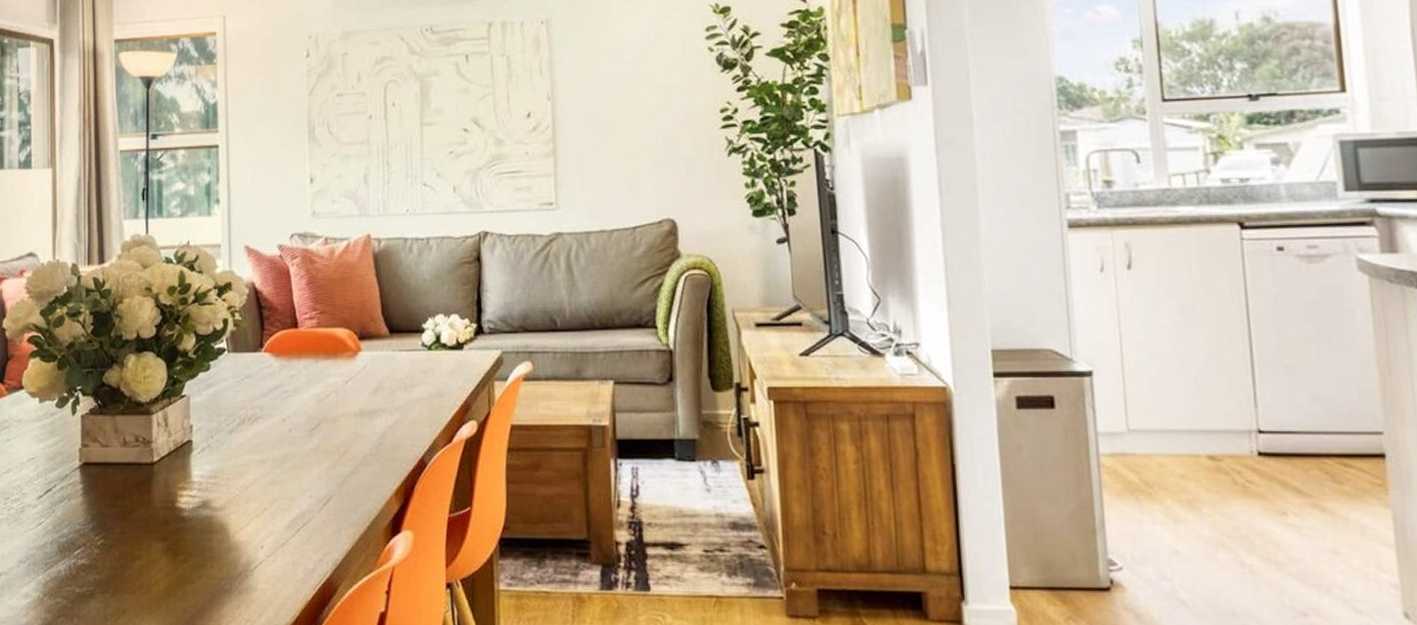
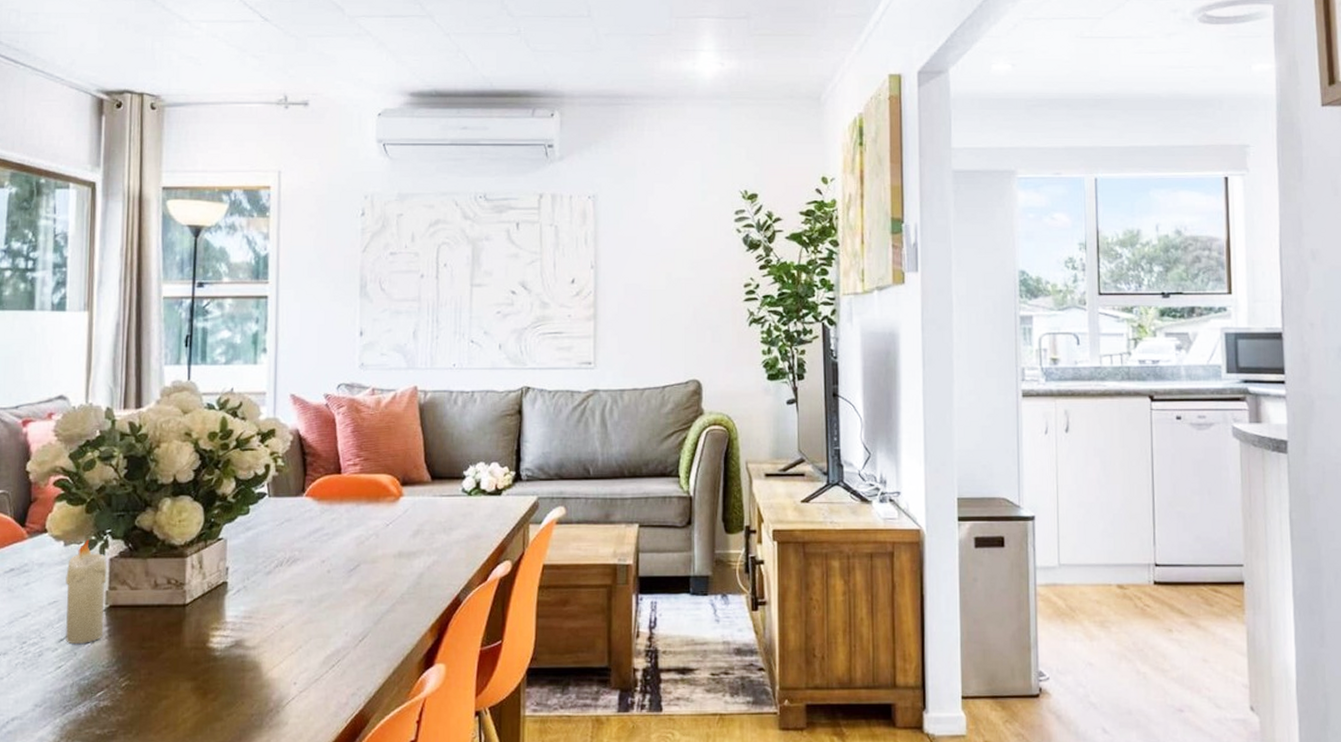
candle: none [42,395,79,501] -> present [65,538,107,644]

